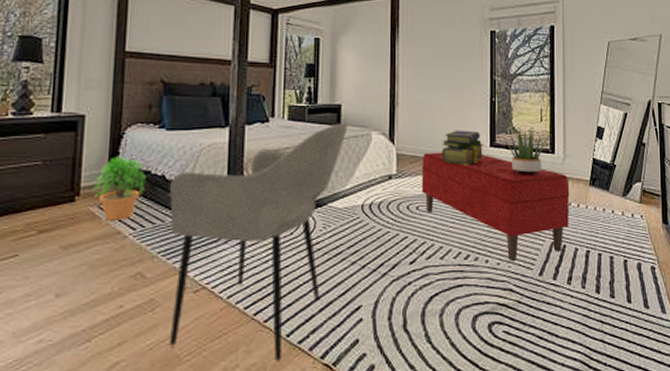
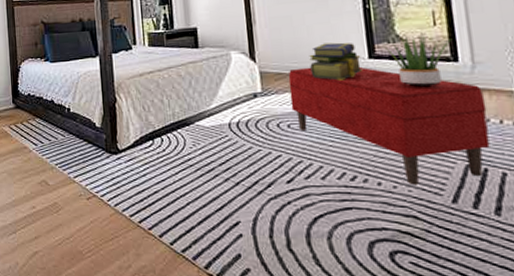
potted plant: present [93,156,147,222] -> none [4,86,40,139]
armchair: present [169,123,348,361] -> none [58,45,206,266]

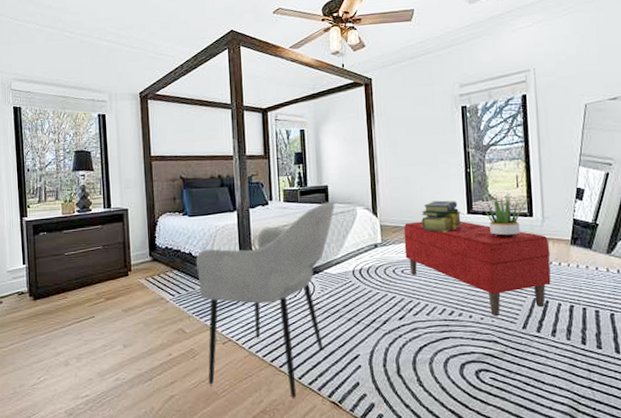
armchair: none [58,45,206,266] -> present [195,201,335,398]

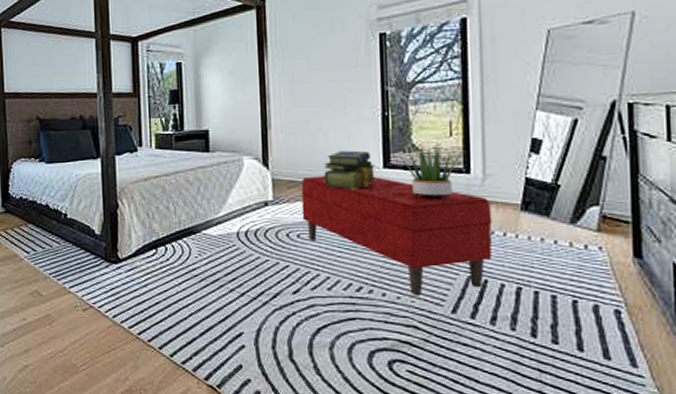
armchair: present [195,201,335,398] -> none [53,149,217,378]

